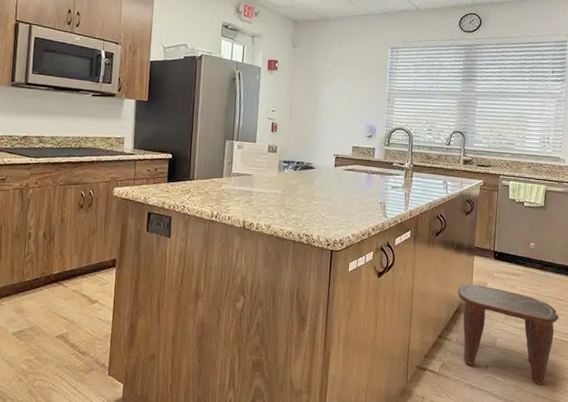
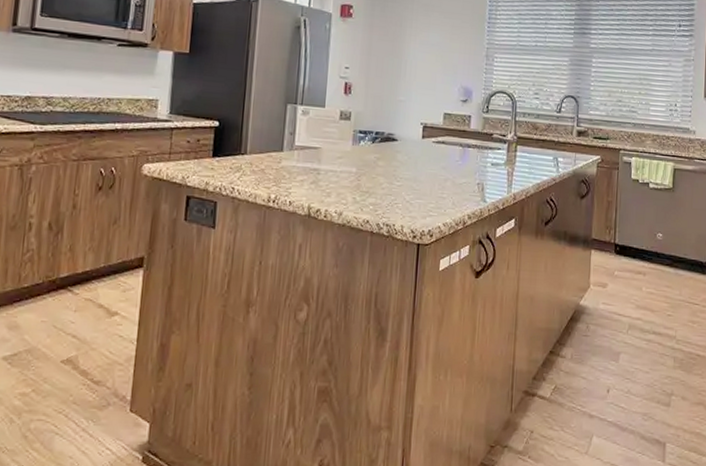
stool: present [457,283,559,385] -> none [571,285,693,412]

